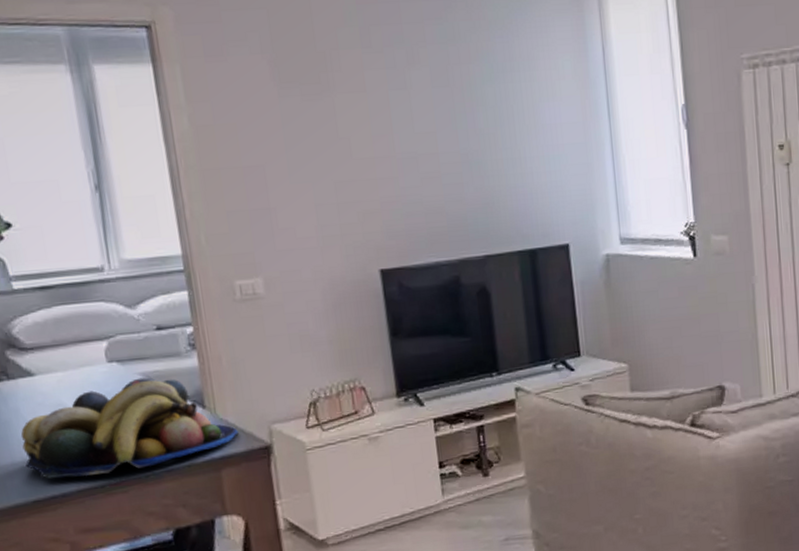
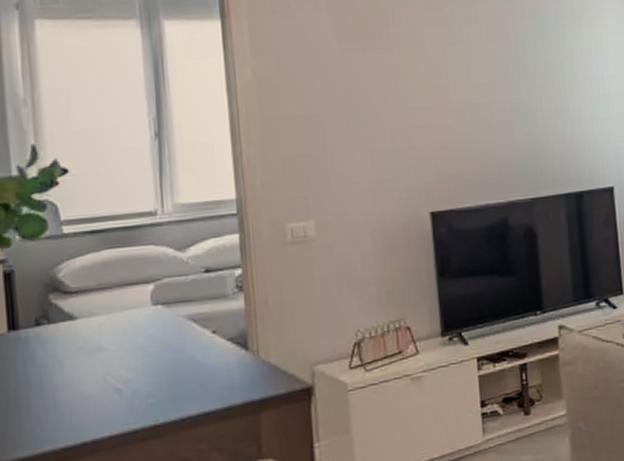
fruit bowl: present [20,377,238,480] -> none [56,319,280,426]

